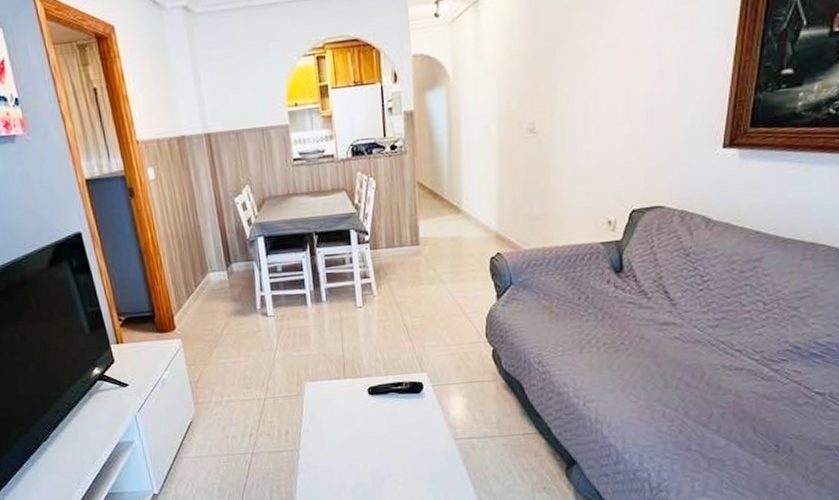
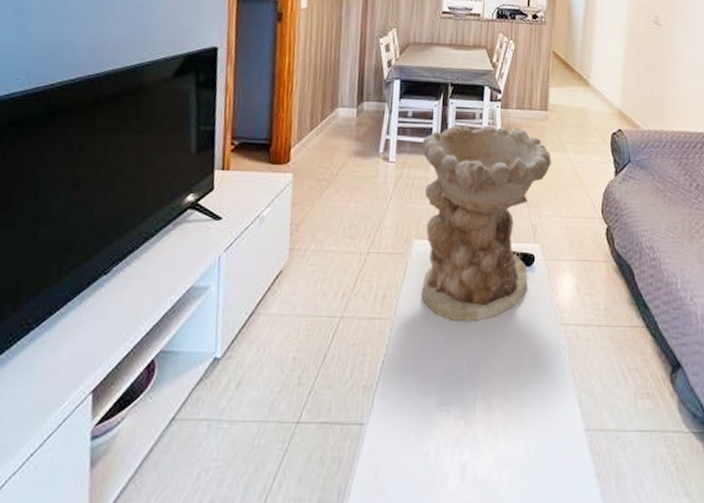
decorative bowl: none [296,266,429,446] -> present [421,125,551,321]

